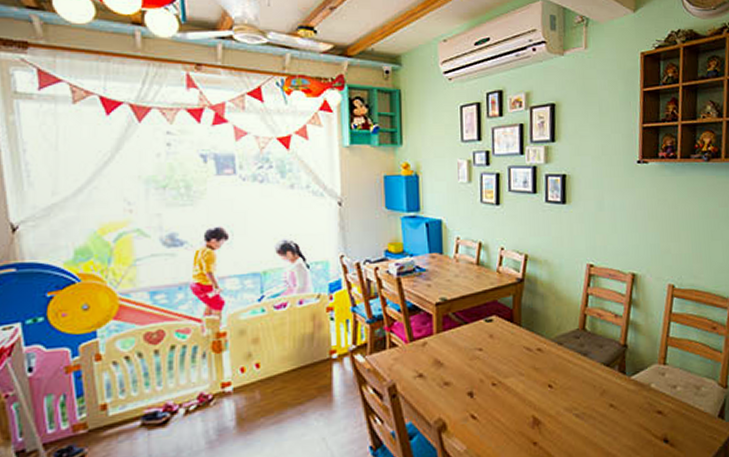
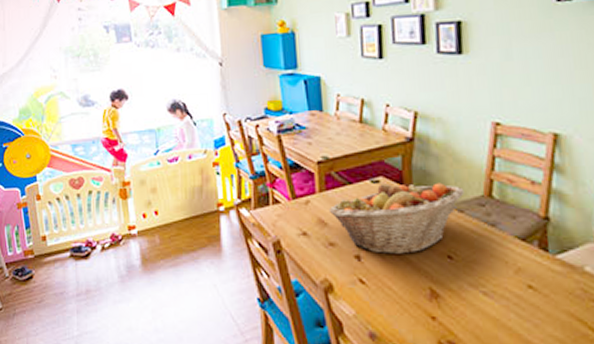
fruit basket: none [445,319,564,389] -> present [328,182,464,254]

